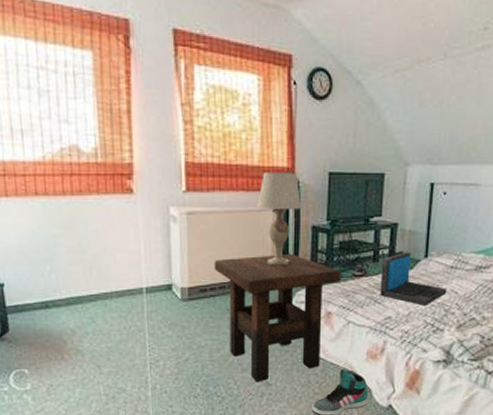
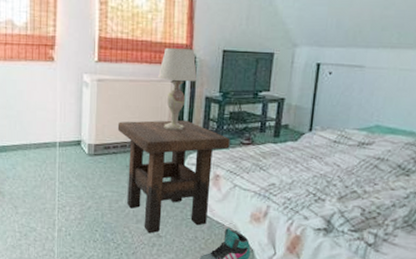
laptop: present [380,252,447,306] -> none [265,125,330,176]

